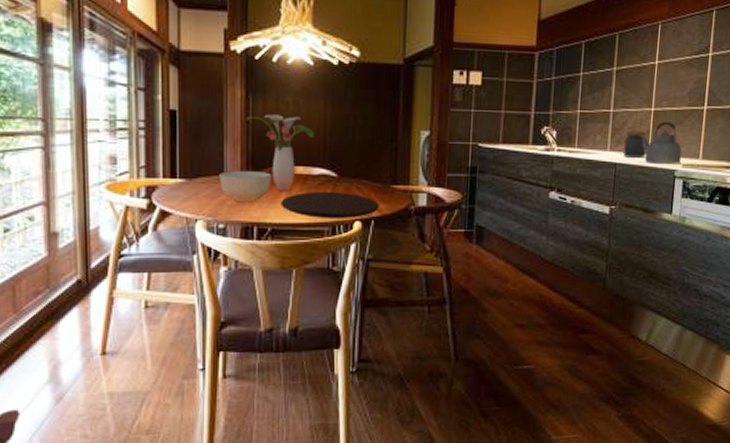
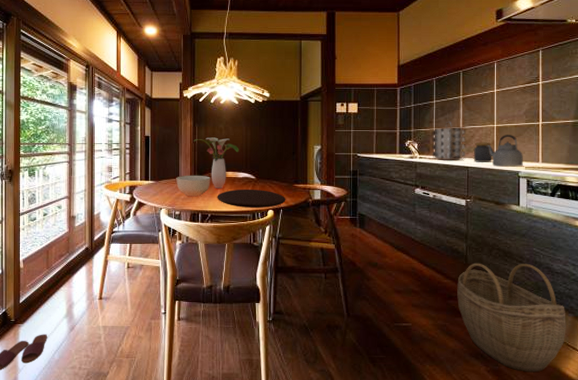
spice rack: none [573,101,618,156] -> present [432,121,466,161]
woven basket: none [590,285,711,415] -> present [457,263,566,373]

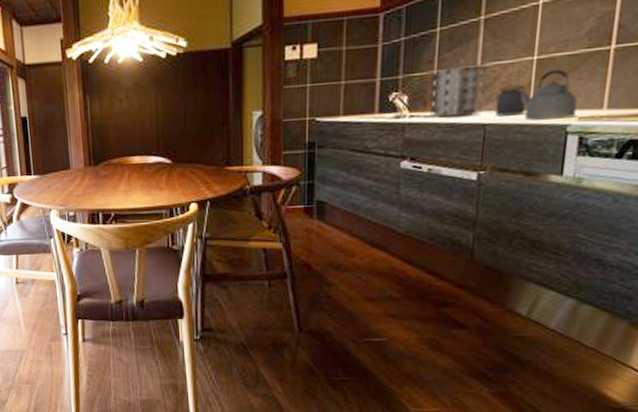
bowl: present [176,175,211,197] -> none [66,163,112,193]
flower arrangement: present [194,137,239,188] -> none [86,111,147,180]
placemat: present [217,189,286,208] -> none [121,176,214,202]
woven basket: present [457,263,566,373] -> none [454,255,618,395]

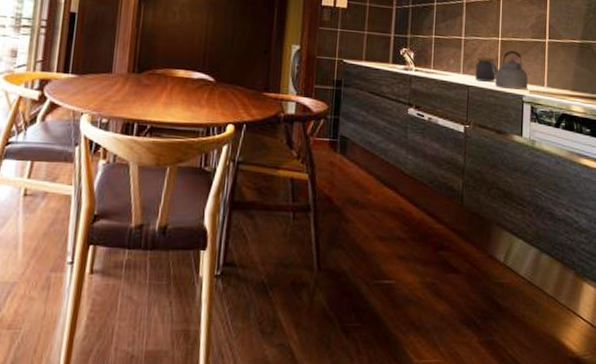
spice rack: present [429,57,487,118] -> none [429,28,469,78]

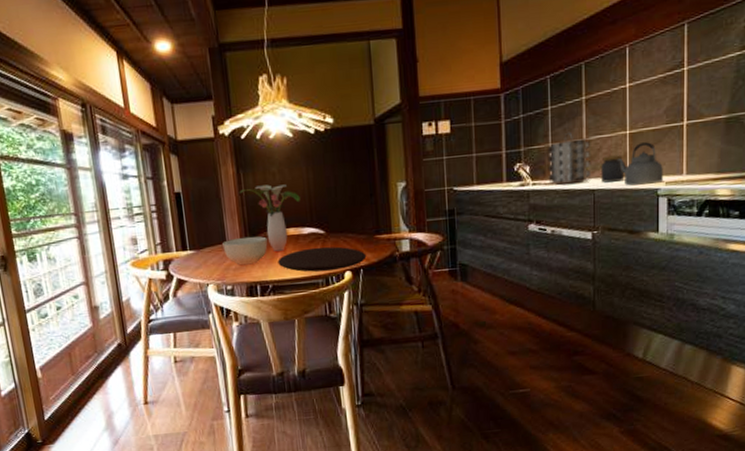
bowl: none [107,70,155,101] -> present [222,236,268,266]
flower arrangement: none [137,21,196,91] -> present [240,184,300,251]
placemat: none [161,93,252,121] -> present [278,246,367,272]
spice rack: none [429,28,469,78] -> present [547,132,592,185]

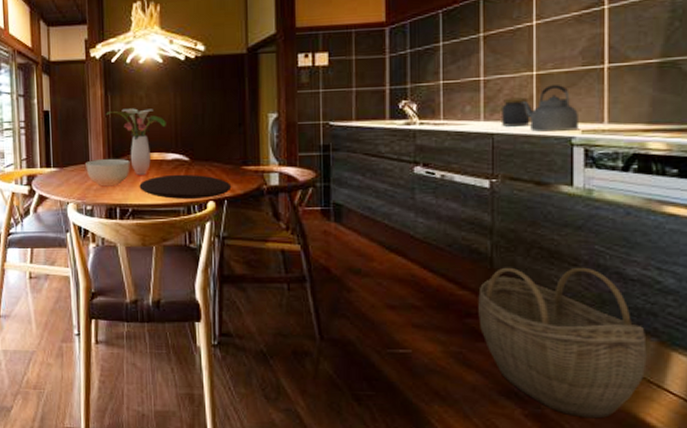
spice rack: present [547,132,592,185] -> none [438,70,490,127]
woven basket: none [583,302,714,428] -> present [478,267,647,419]

